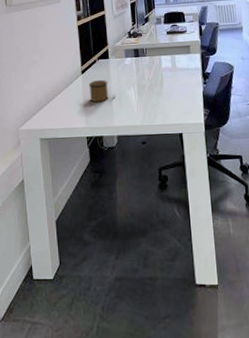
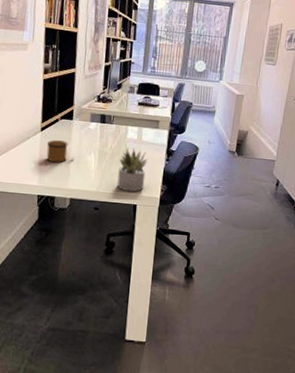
succulent plant: none [157,76,187,121] -> present [117,147,148,192]

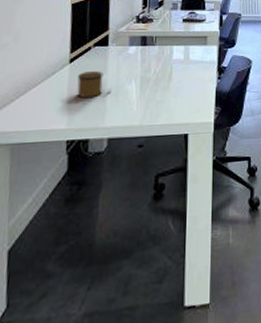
succulent plant: present [117,147,148,192] -> none [164,69,198,121]

